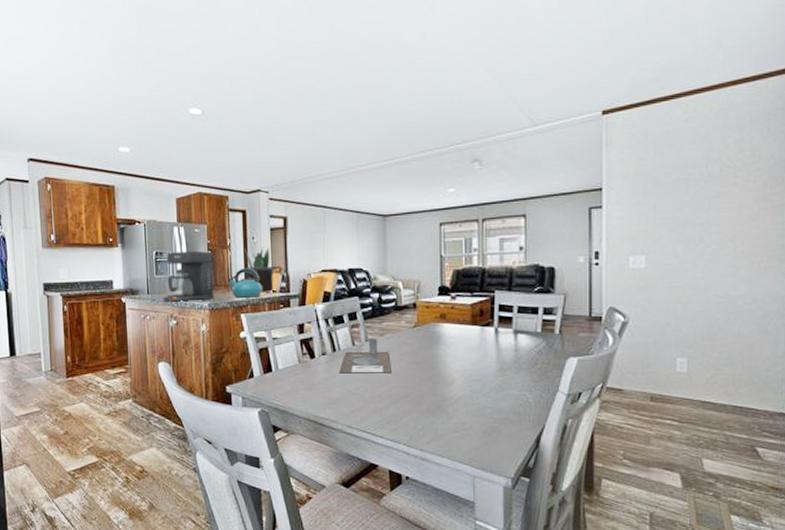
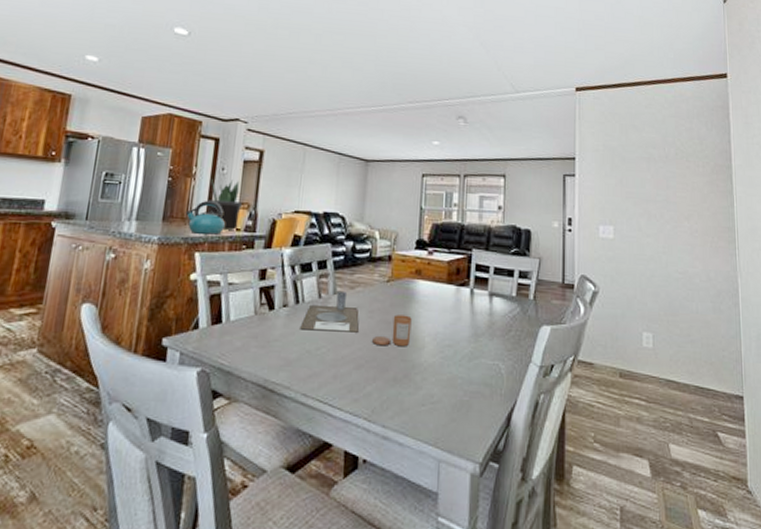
coffee maker: present [163,250,215,302] -> none [103,174,172,233]
candle: none [405,356,440,384] -> present [372,314,412,347]

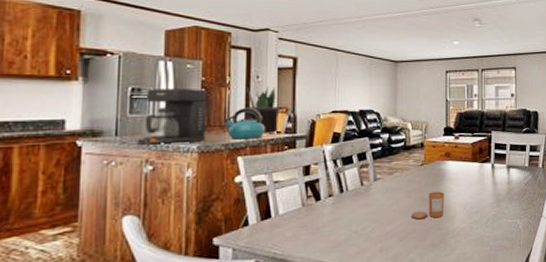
coffee maker: none [103,174,172,233] -> present [136,87,207,145]
place setting: present [300,290,359,333] -> none [346,177,399,215]

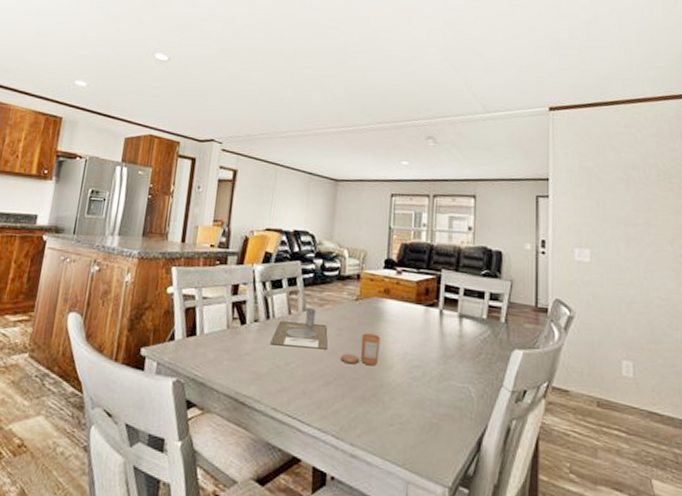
coffee maker: present [136,87,207,145] -> none [89,192,152,248]
kettle: present [224,107,266,139] -> none [164,217,201,250]
planter: present [245,86,280,134] -> none [183,197,216,247]
place setting: none [346,177,399,215] -> present [270,307,328,350]

